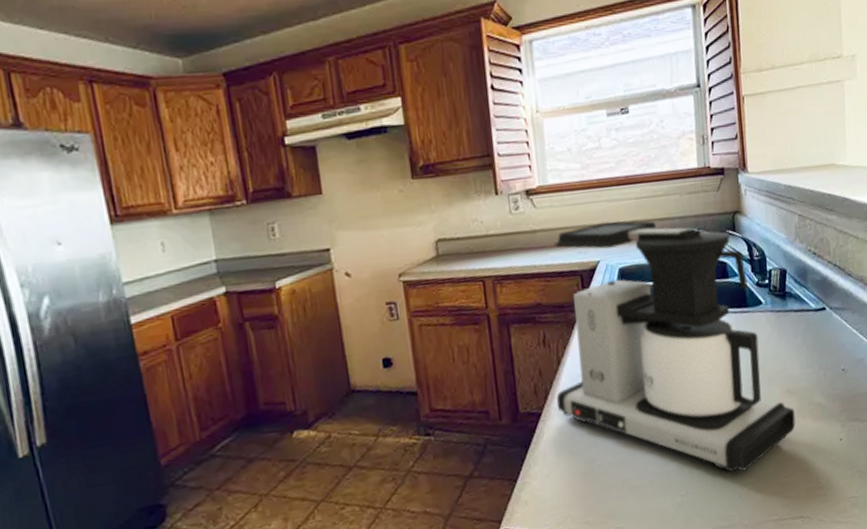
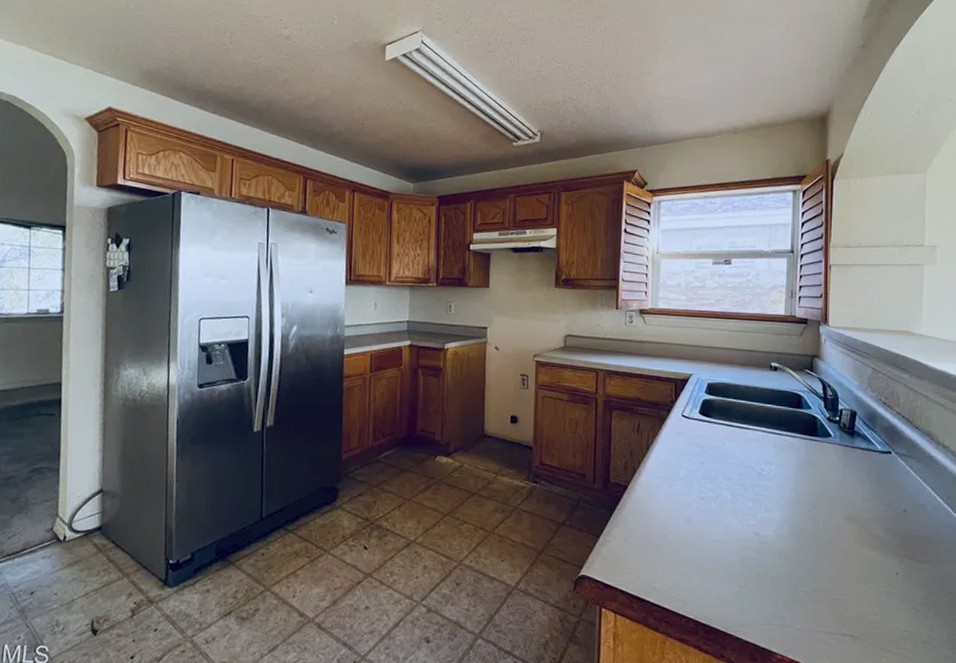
coffee maker: present [554,221,796,473] -> none [641,344,854,579]

